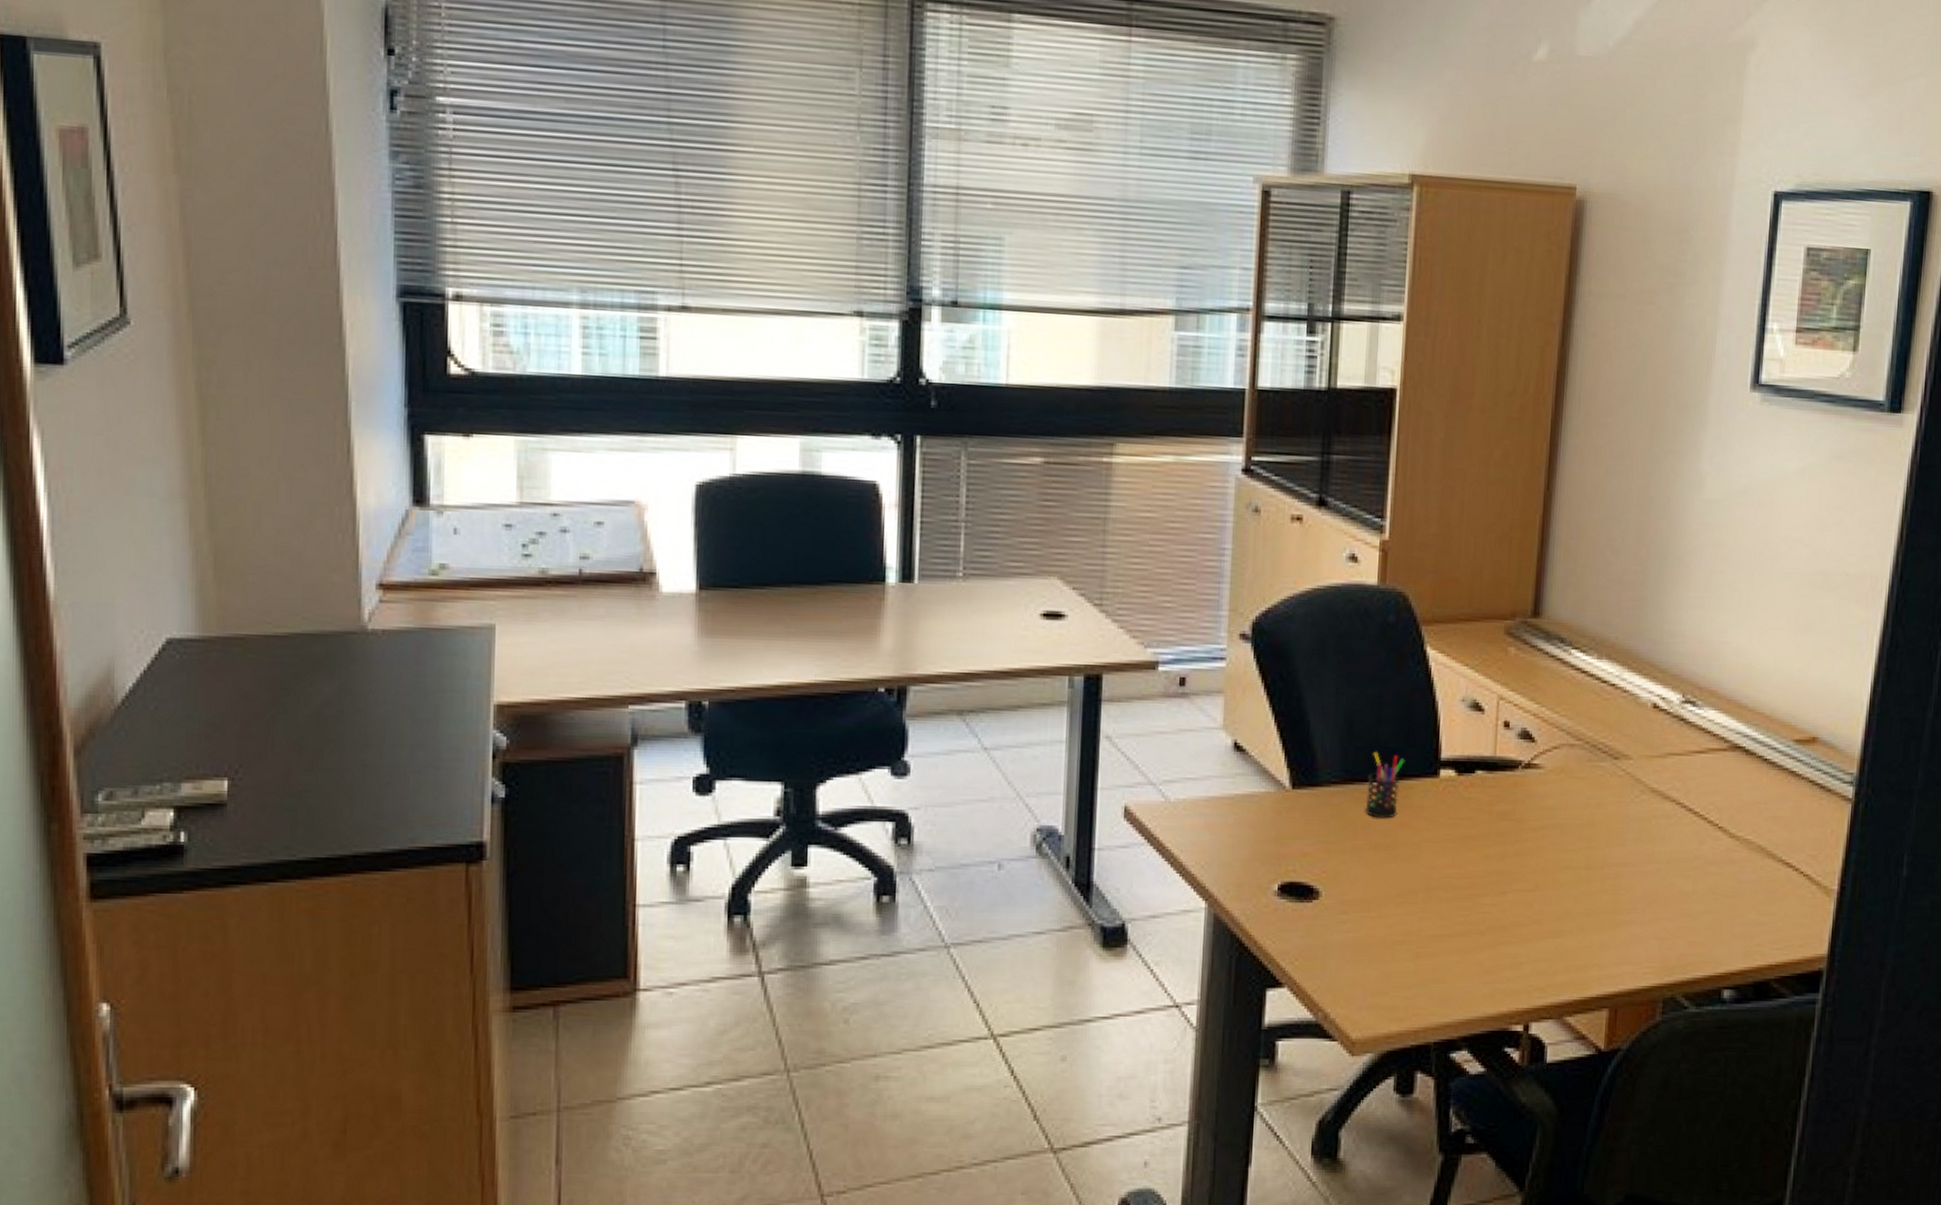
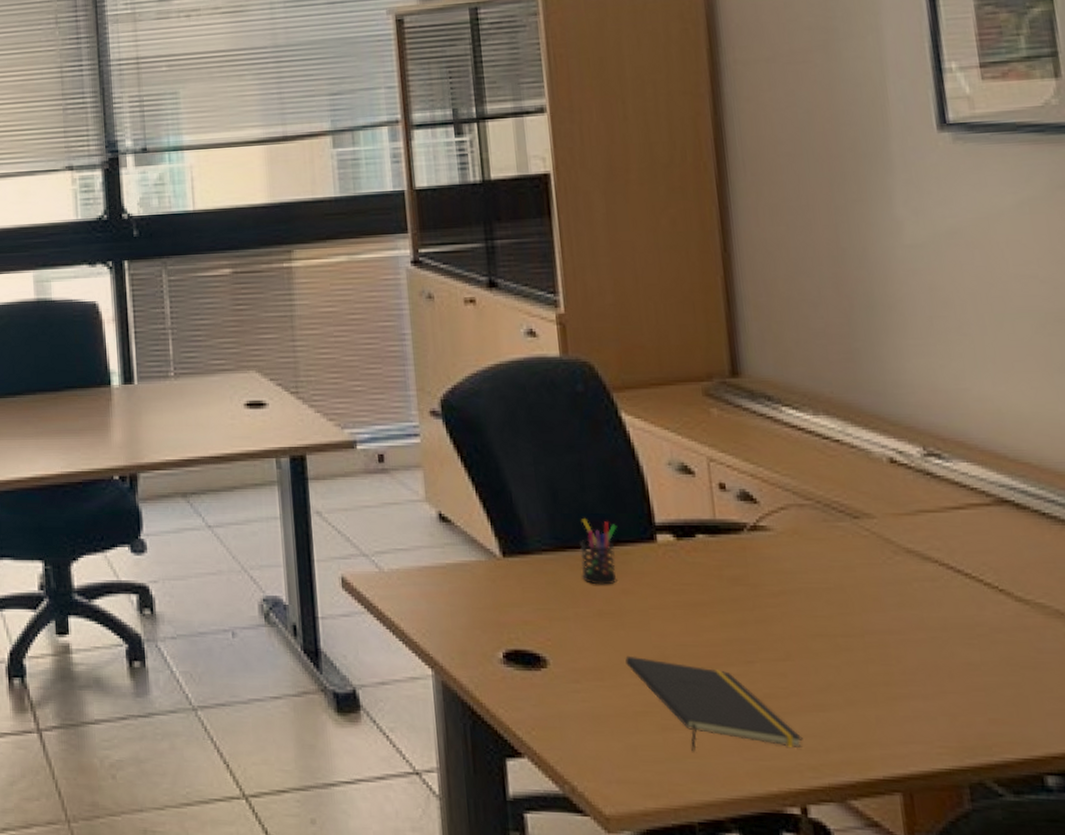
notepad: none [1393,887,1536,977] -> present [625,655,803,752]

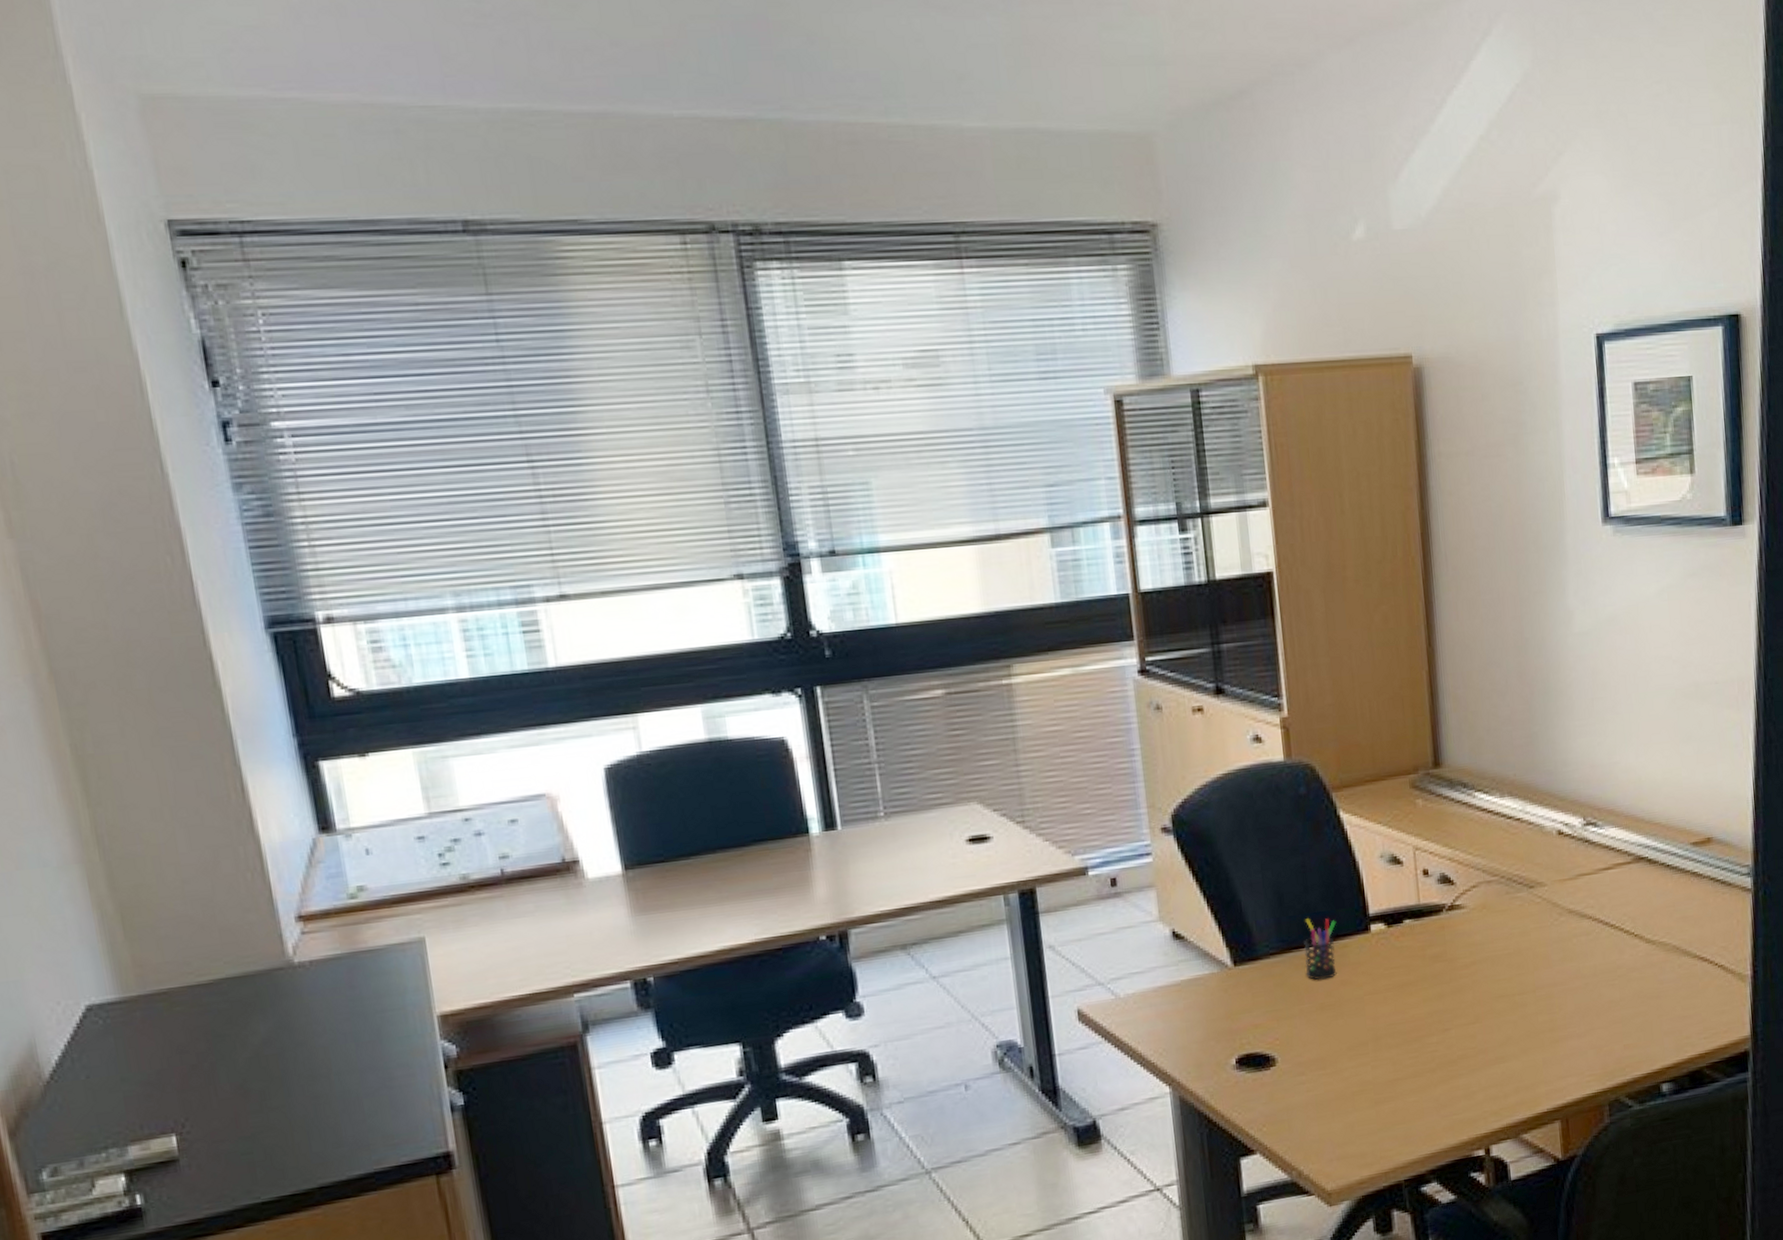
notepad: present [625,655,803,752] -> none [1344,1041,1488,1119]

